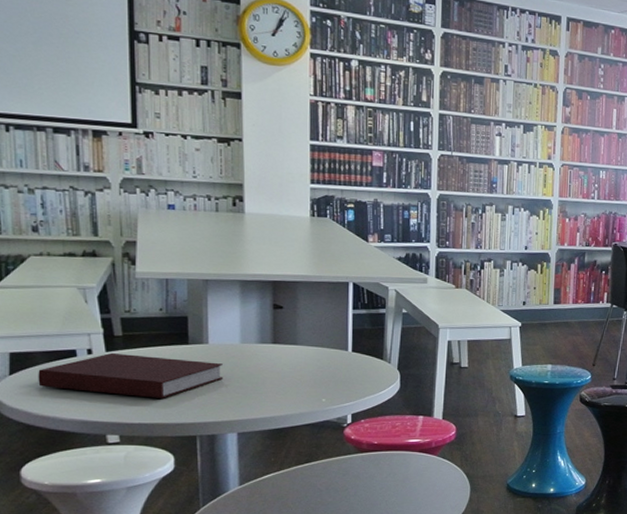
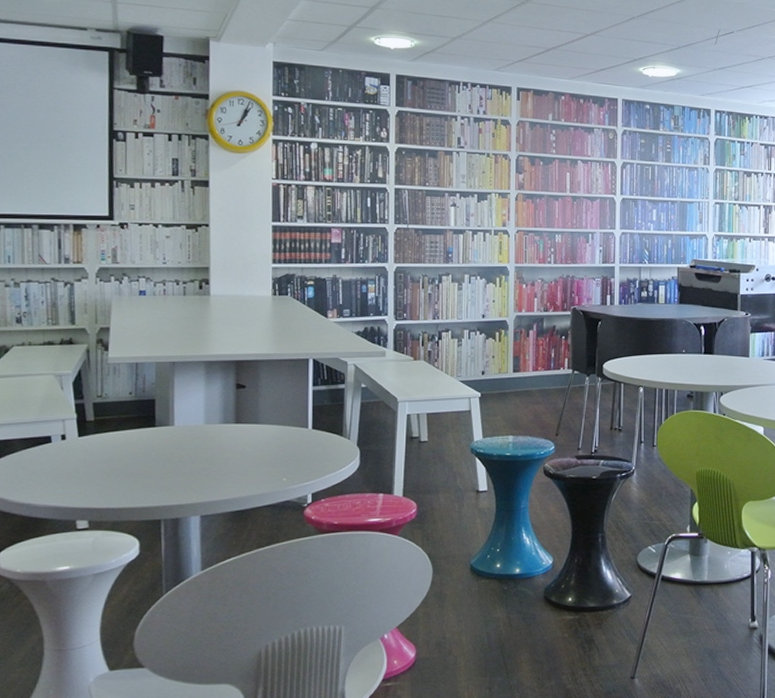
notebook: present [38,352,224,398] -> none [15,437,188,482]

